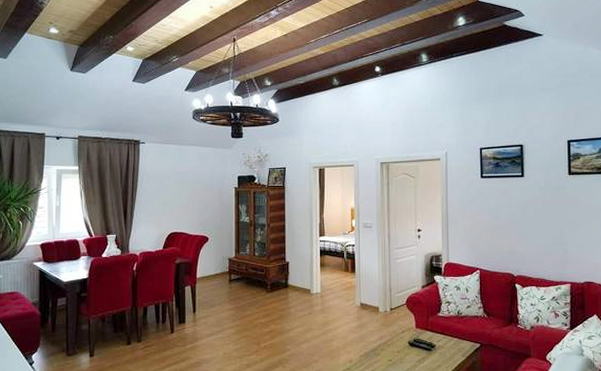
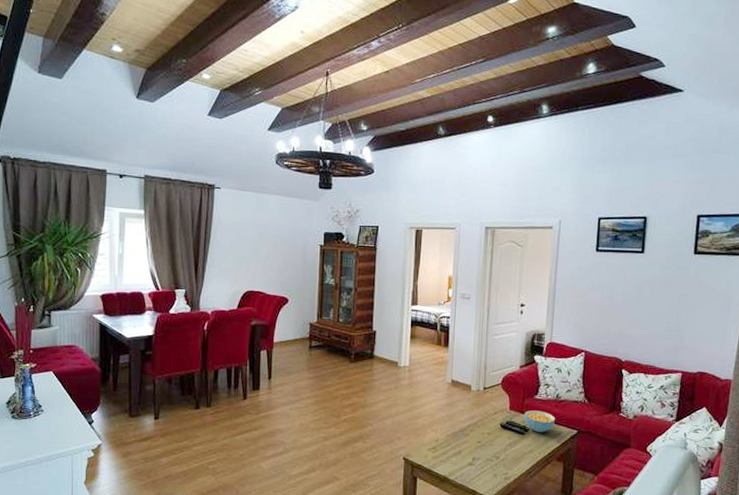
cereal bowl: none [429,327,458,348] -> present [524,410,555,432]

